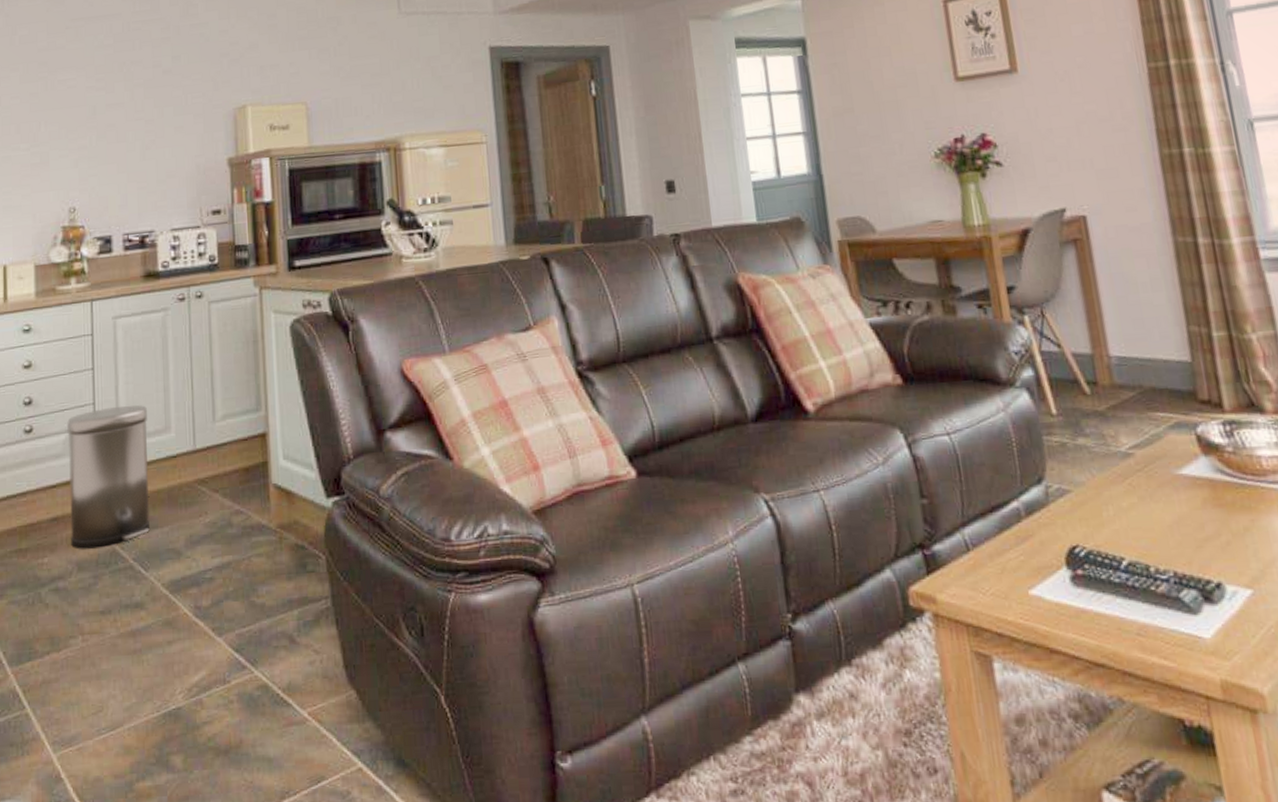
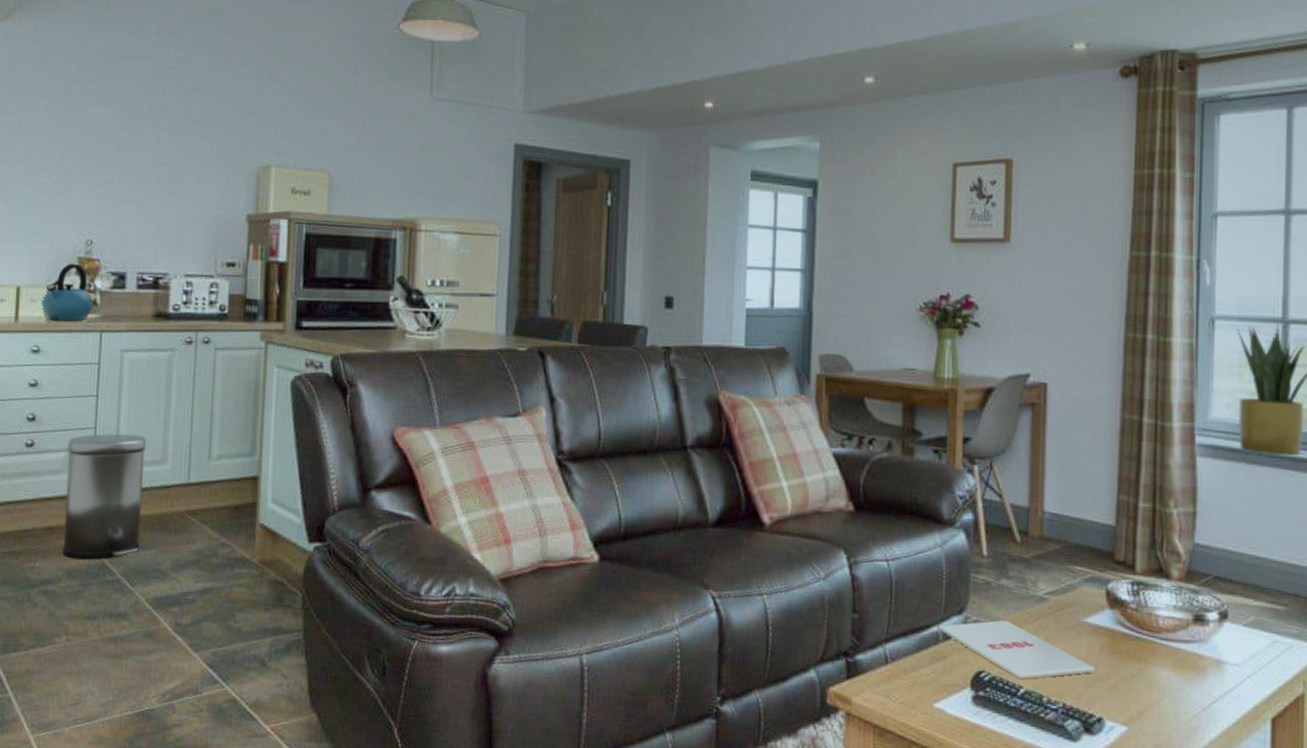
kettle: none [30,233,81,296] -> present [42,263,93,322]
magazine: none [1016,483,1203,551] -> present [937,620,1096,680]

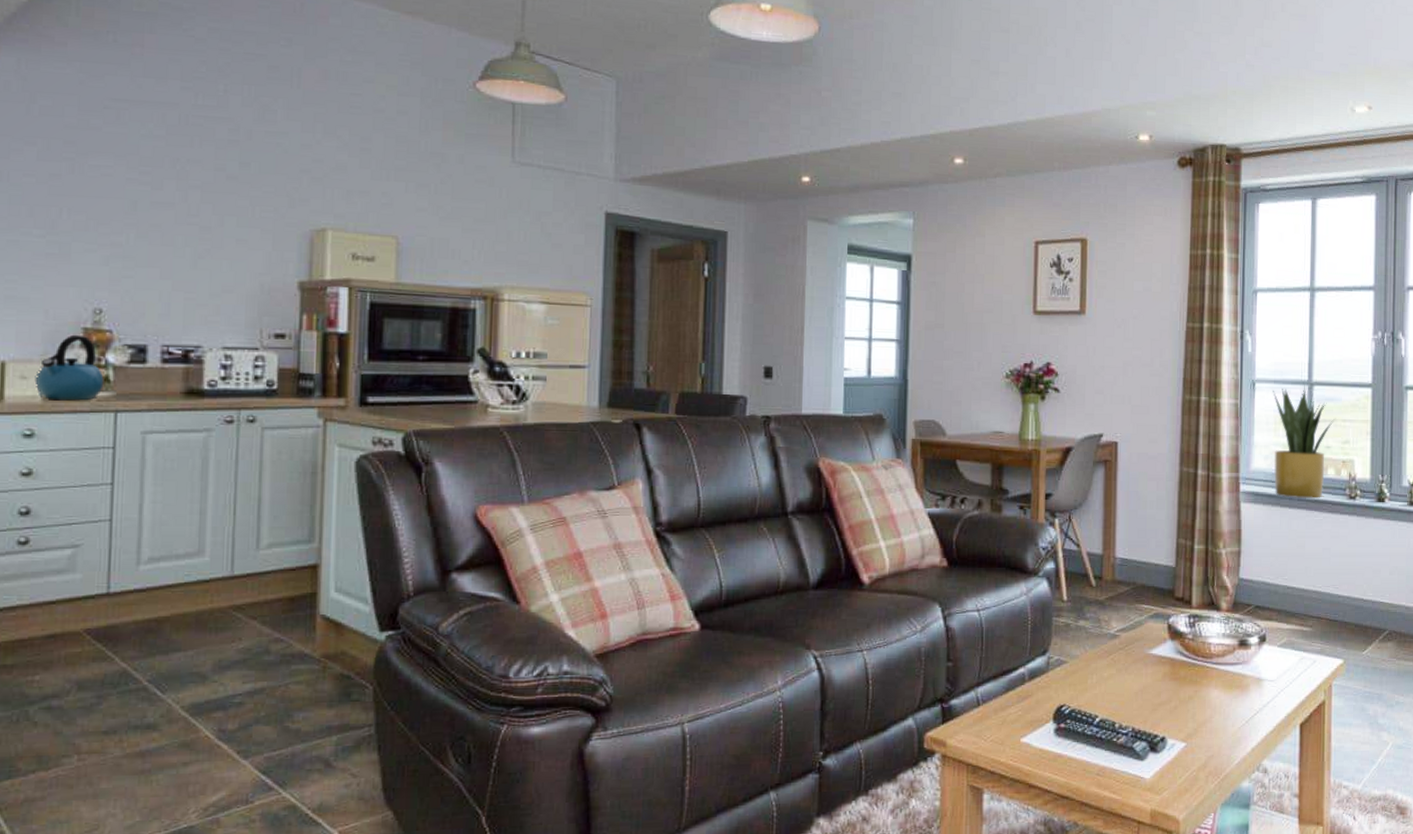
pedal bin: present [63,434,146,560] -> none [71,526,177,668]
magazine: present [937,620,1096,680] -> none [1023,657,1160,710]

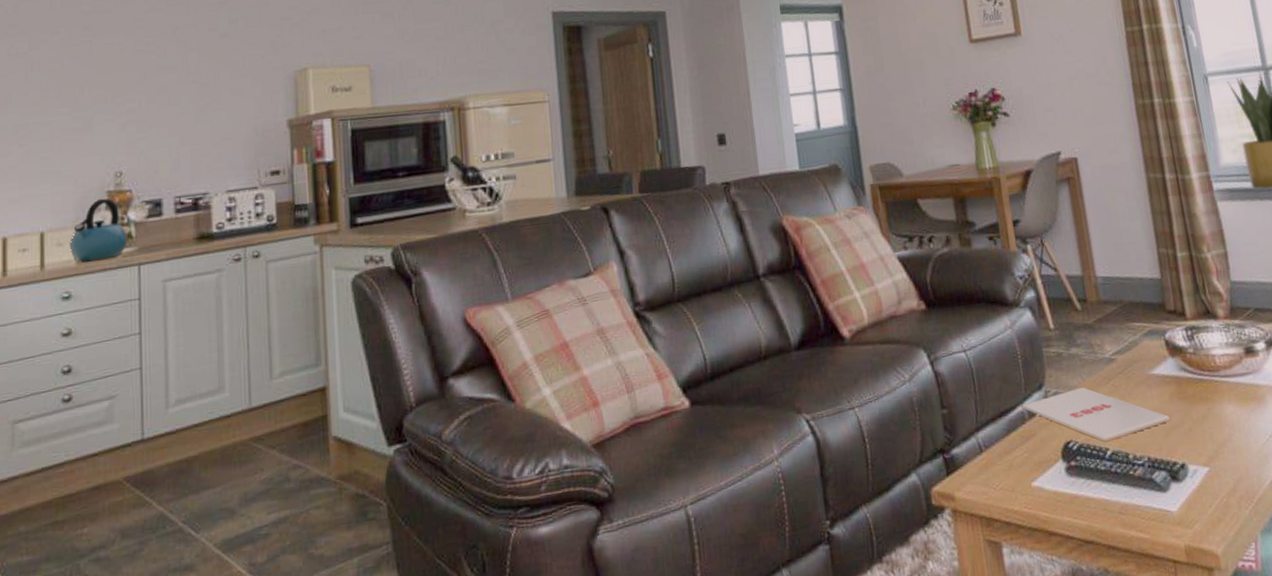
magazine: none [1023,657,1160,710] -> present [1021,387,1171,443]

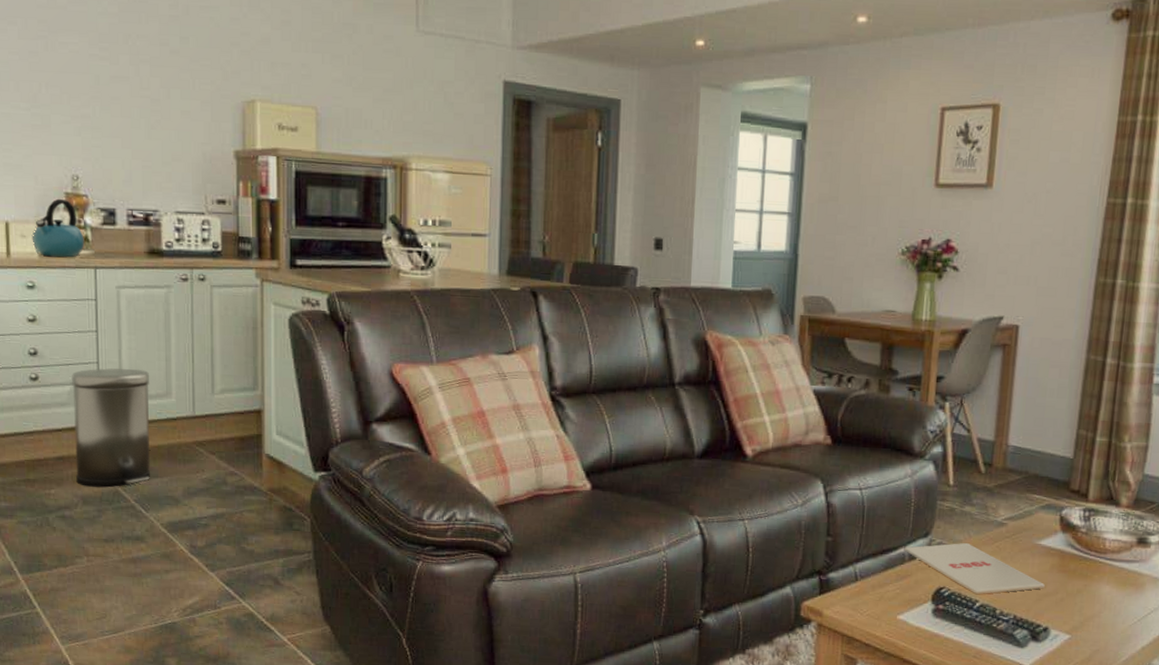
pedal bin: none [111,367,201,516] -> present [72,368,150,487]

